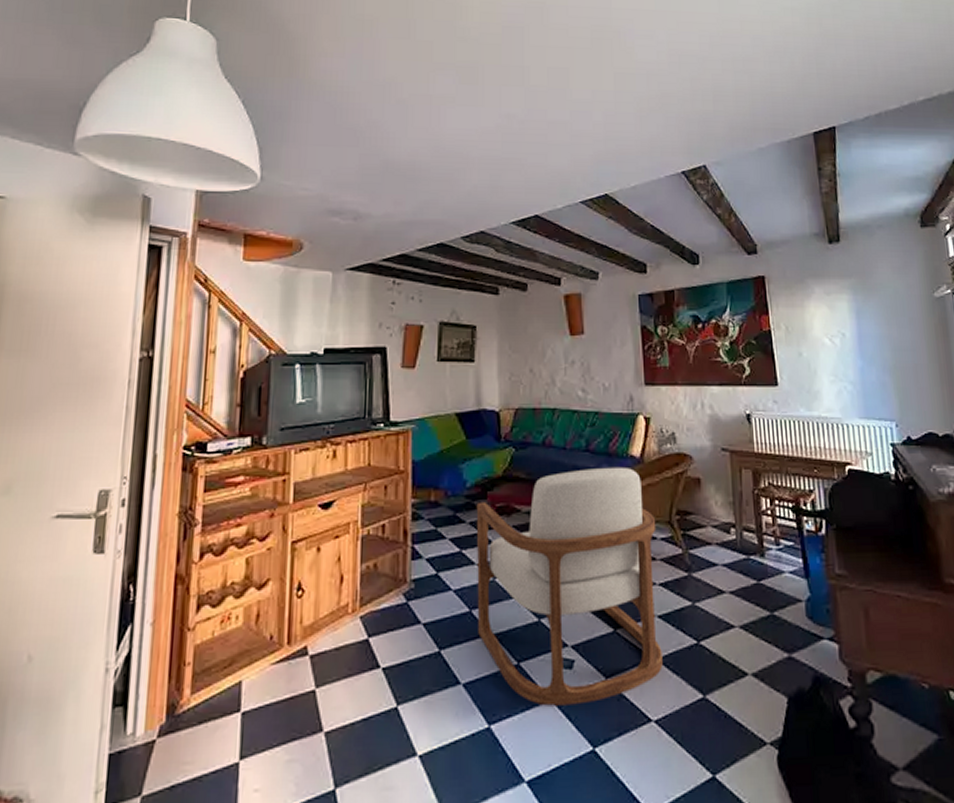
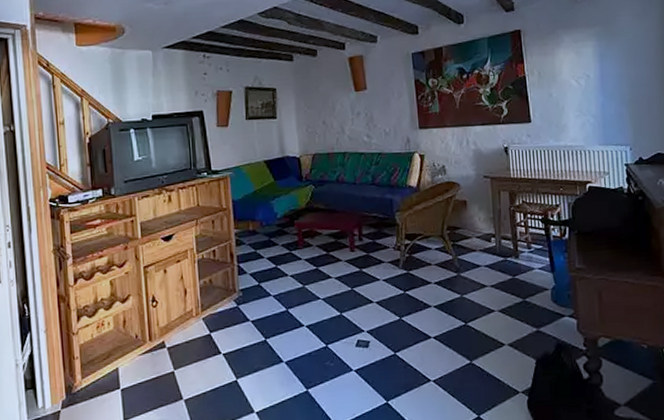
armchair: present [476,466,663,706] -> none [286,195,438,374]

